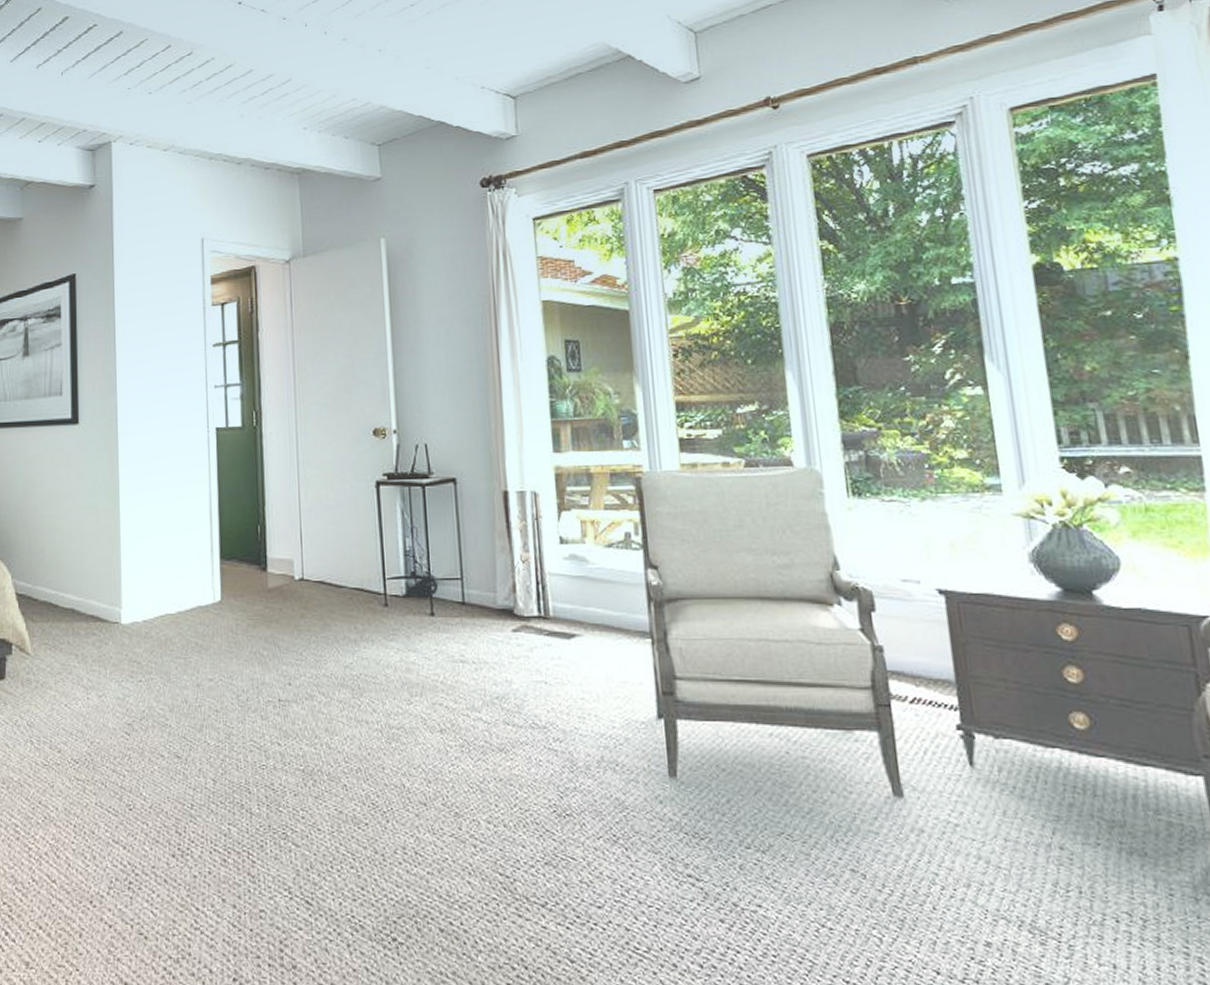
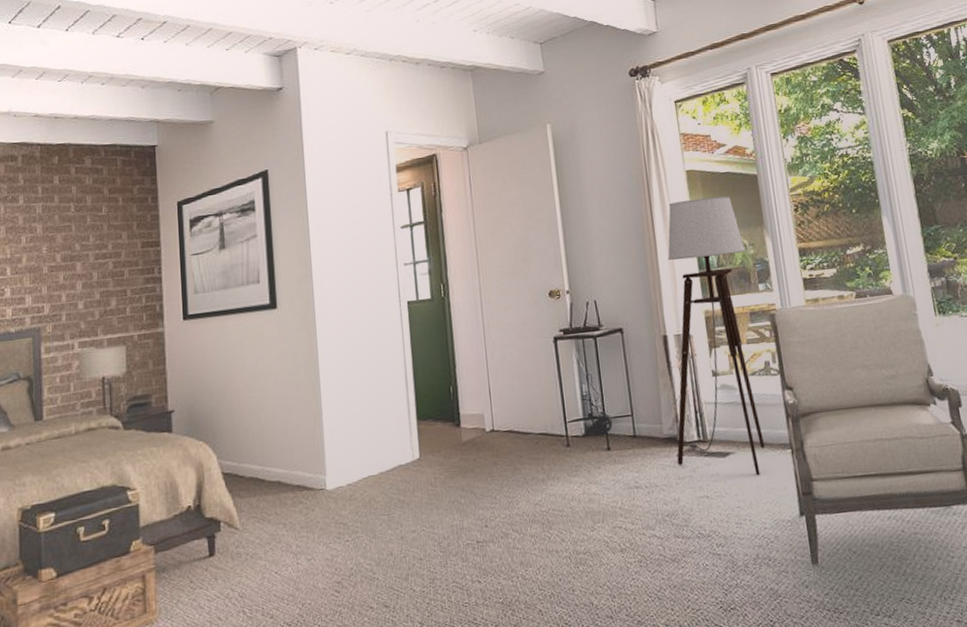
floor lamp: none [512,333,619,665] -> present [667,196,765,476]

